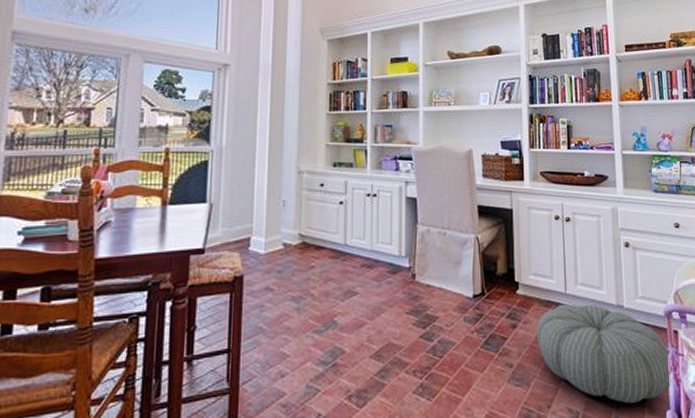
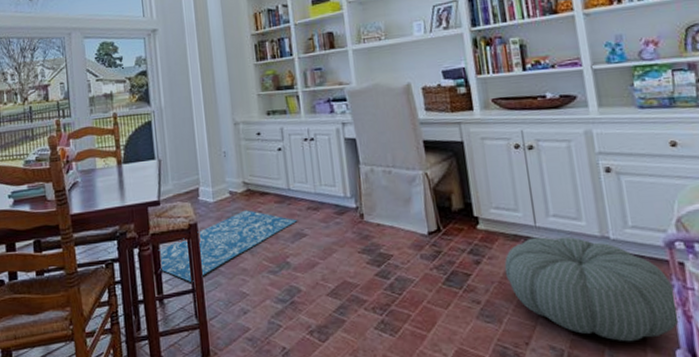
rug: none [193,264,351,341] -> present [158,210,298,282]

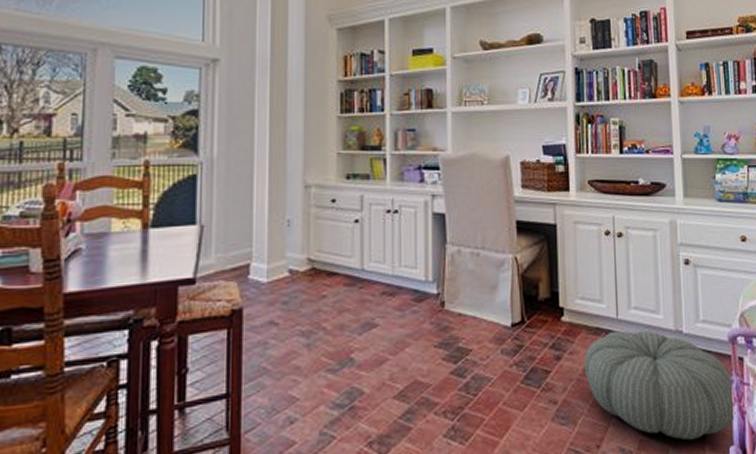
rug: present [158,210,298,282] -> none [184,293,369,385]

